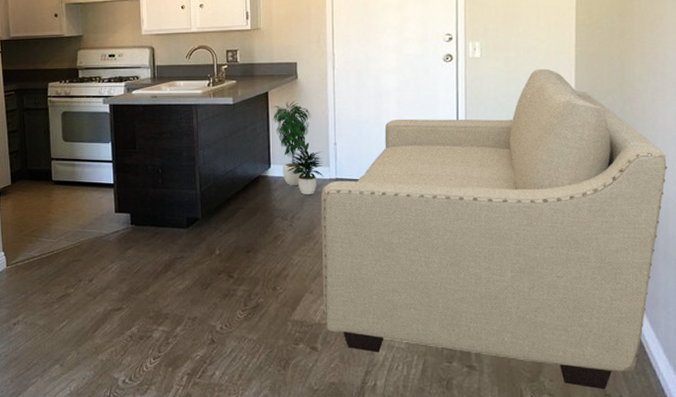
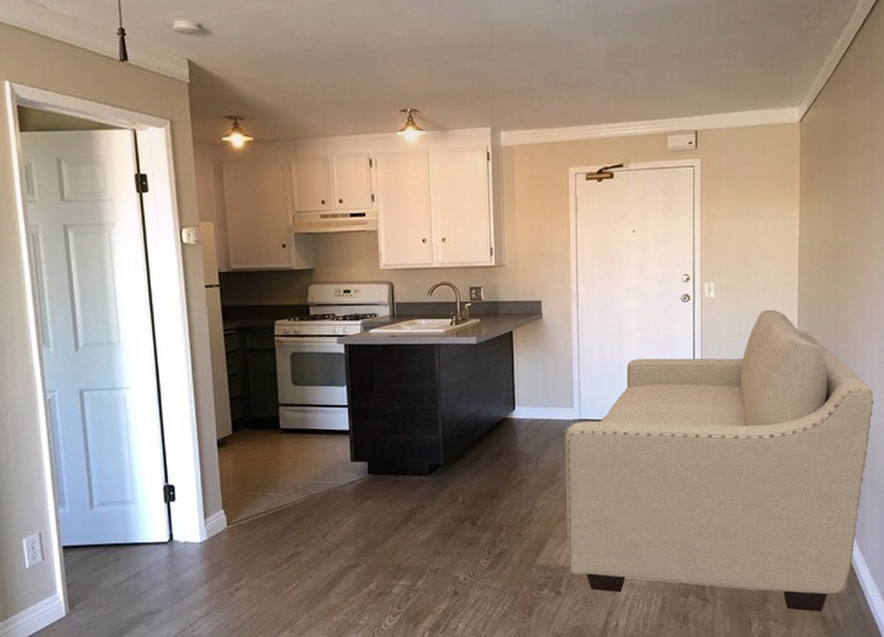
potted plant: present [272,101,325,194] -> none [517,340,569,436]

